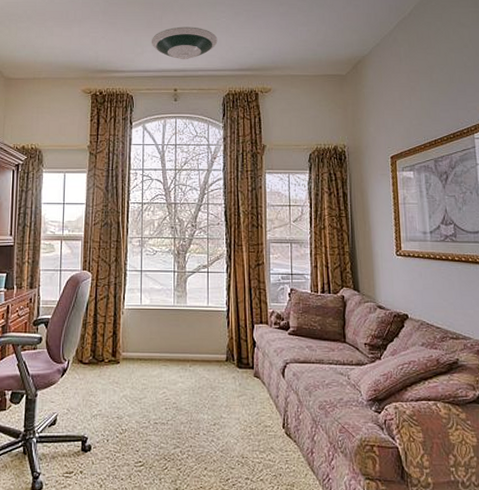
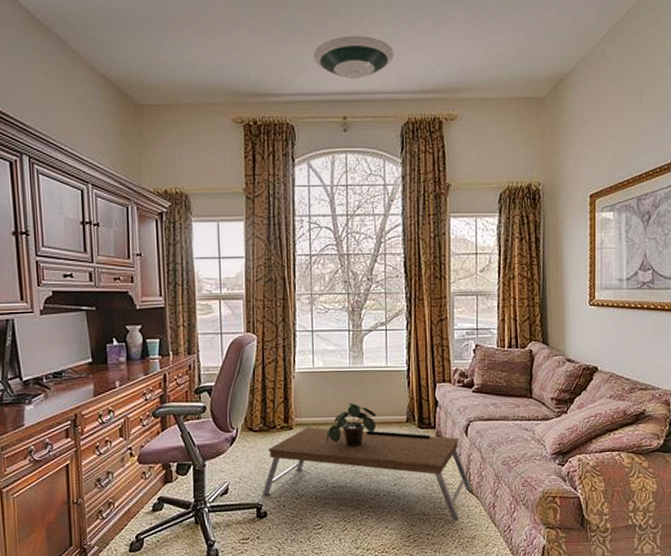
coffee table: none [88,362,290,465] -> present [263,427,472,521]
potted plant: none [149,340,198,384] -> present [325,403,377,448]

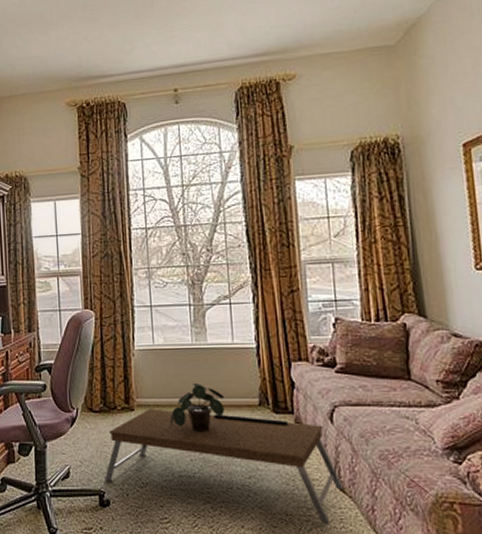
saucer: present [313,36,394,80] -> none [141,10,224,53]

